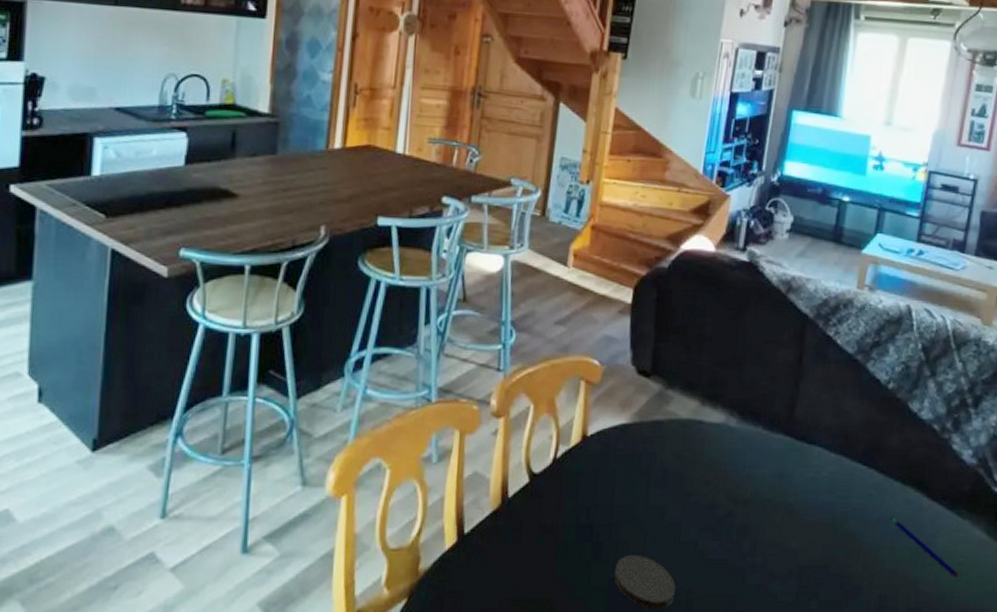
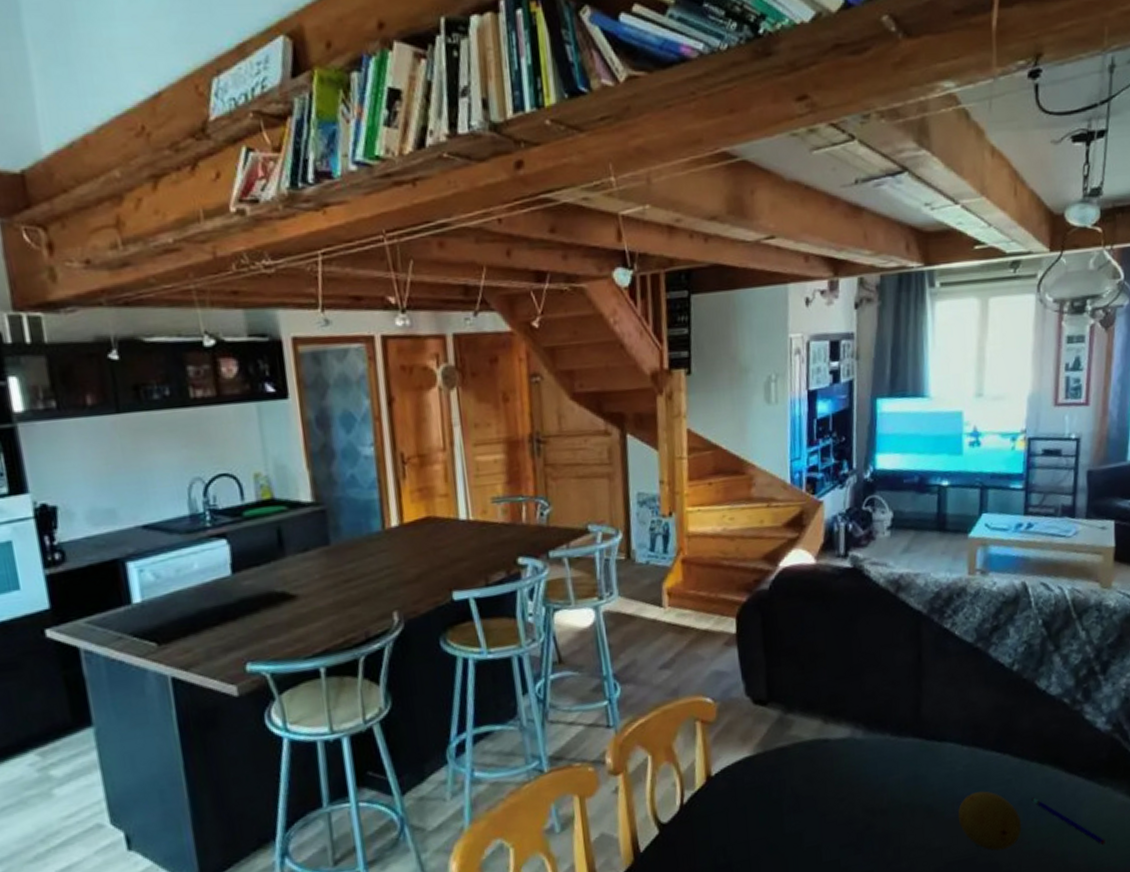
fruit: none [816,501,879,563] -> present [957,791,1022,851]

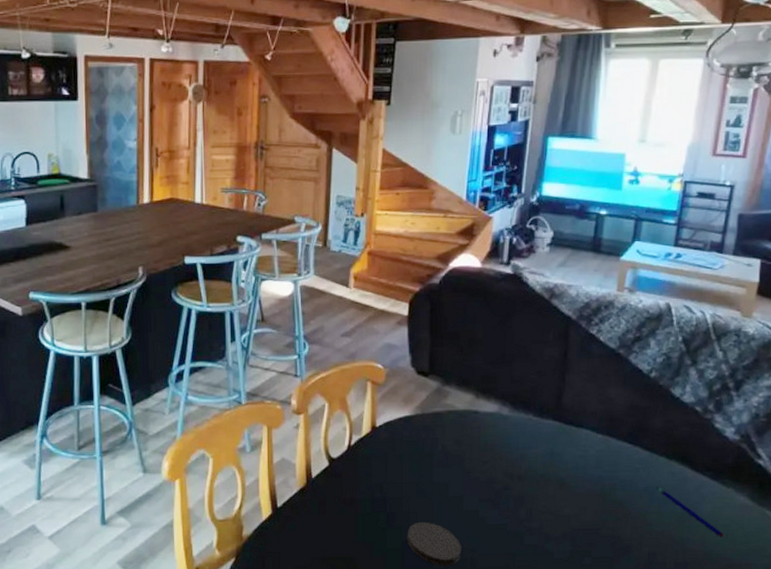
fruit: present [957,791,1022,851] -> none [587,474,646,526]

